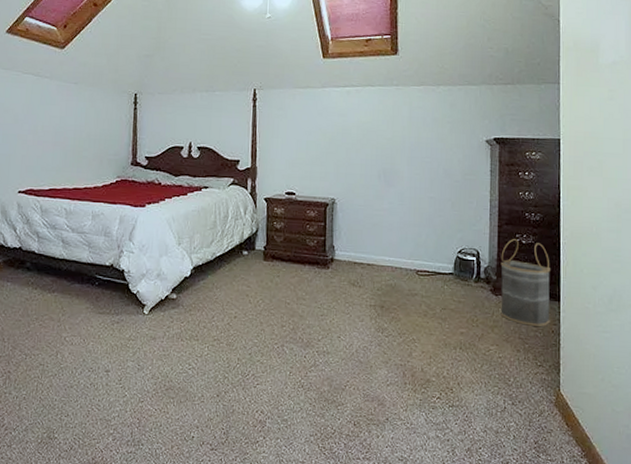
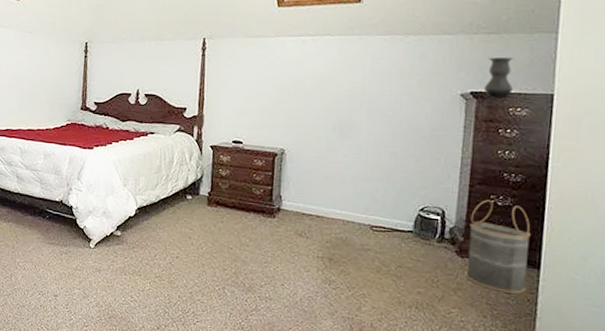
vase: none [504,105,527,144] -> present [483,57,514,99]

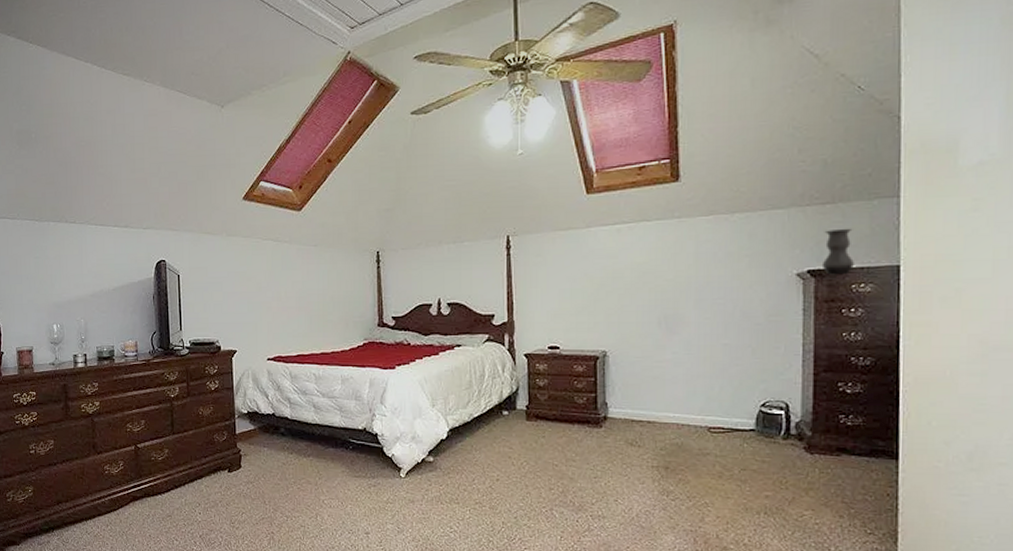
basket: present [466,200,532,295] -> none [817,388,887,490]

